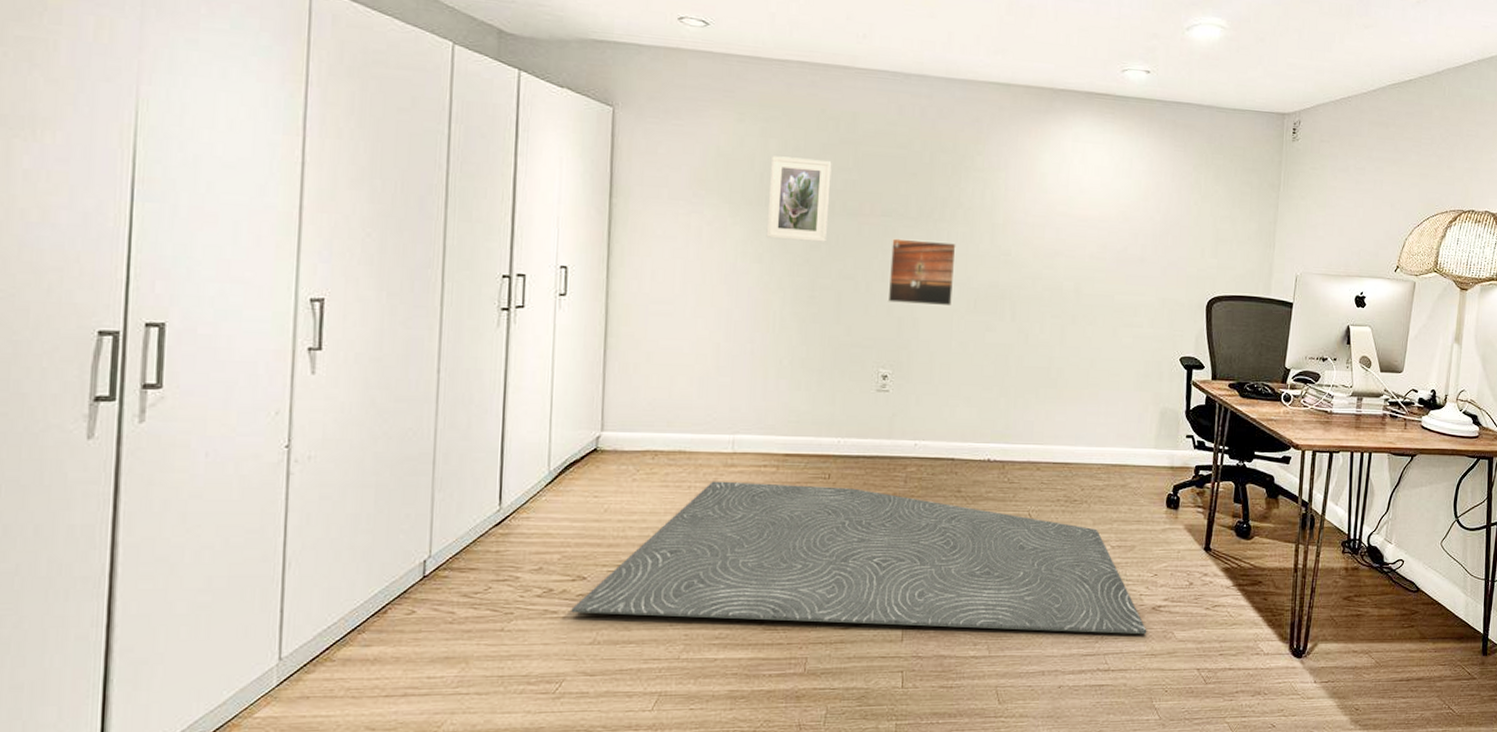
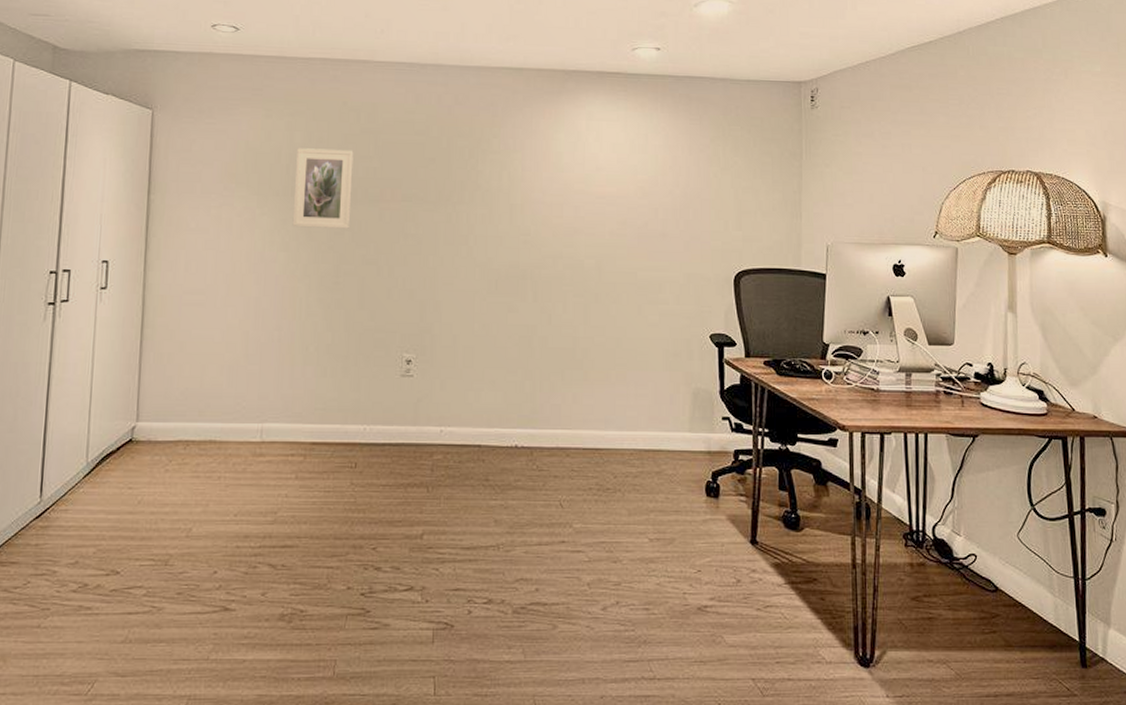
rug: present [571,481,1147,635] -> none [104,471,694,639]
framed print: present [887,238,956,307] -> none [409,222,476,289]

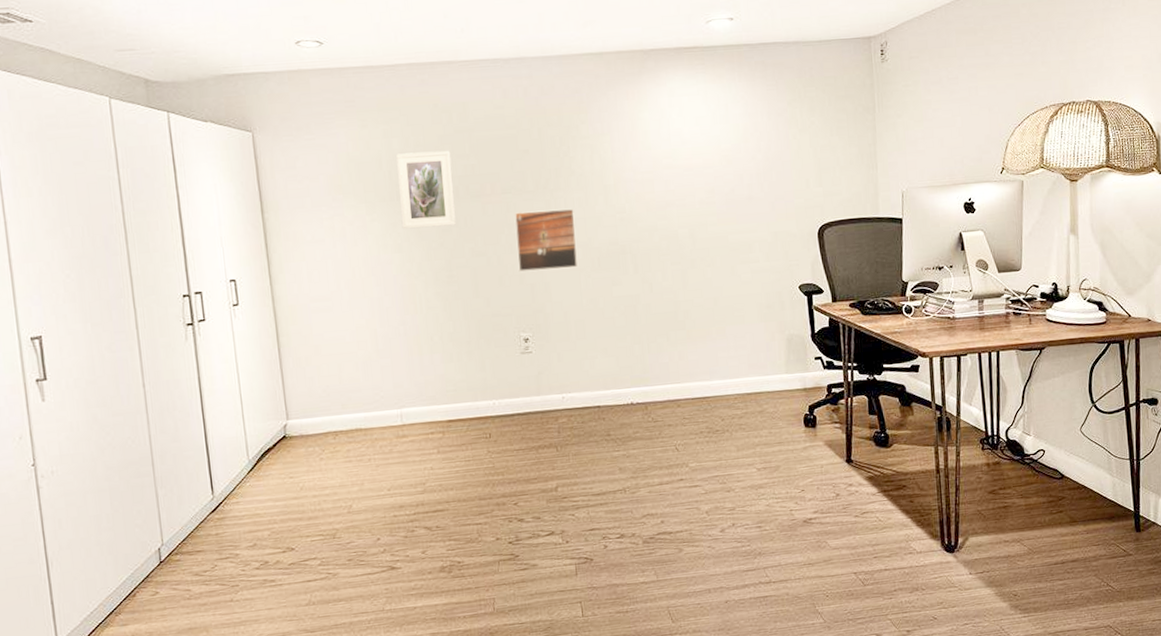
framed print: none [409,222,476,289] -> present [515,208,577,272]

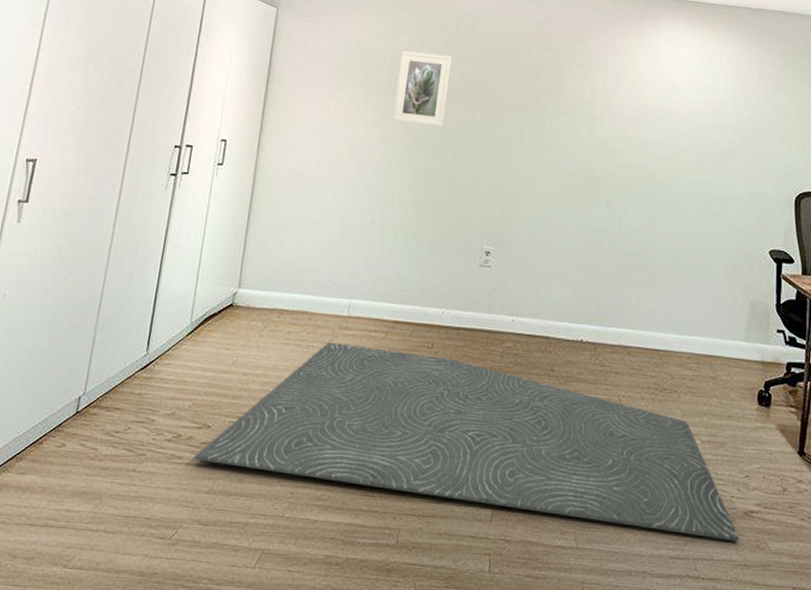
rug: none [286,443,802,580] -> present [194,342,739,542]
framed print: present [515,208,577,272] -> none [493,125,558,190]

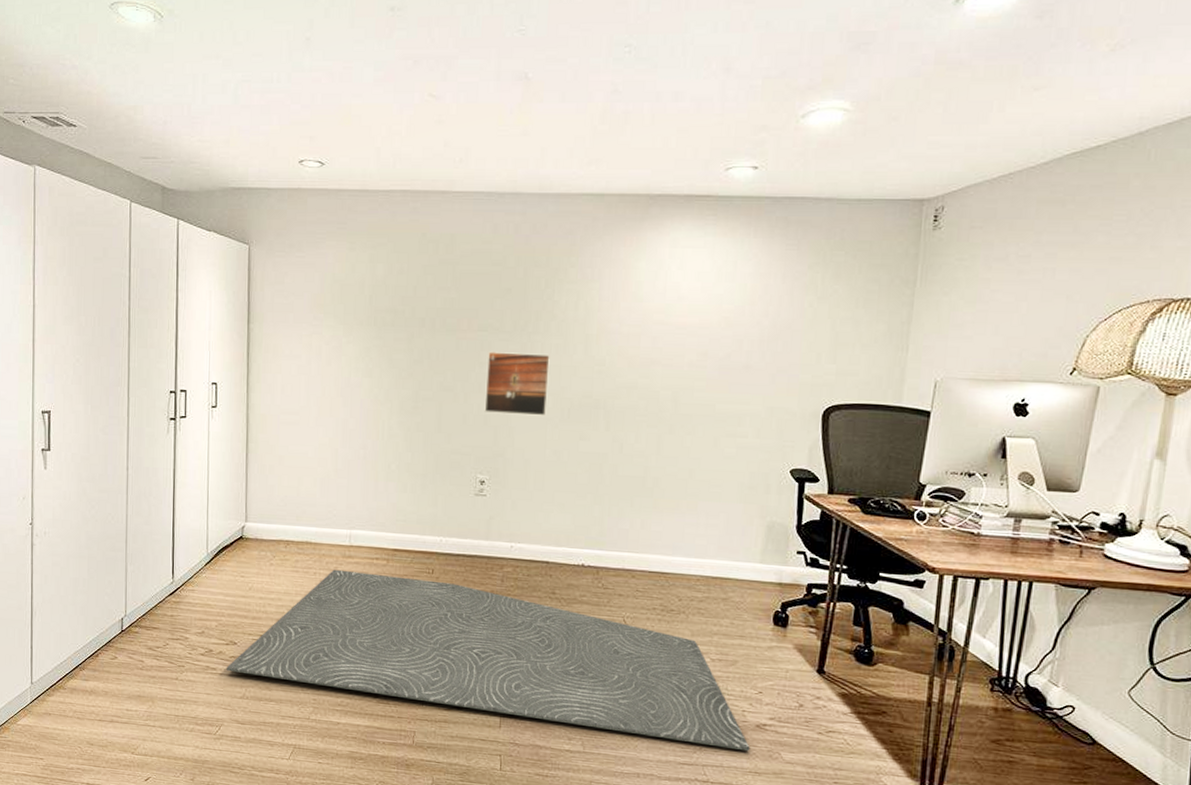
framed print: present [392,50,452,127] -> none [375,279,432,357]
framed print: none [493,125,558,190] -> present [484,351,550,416]

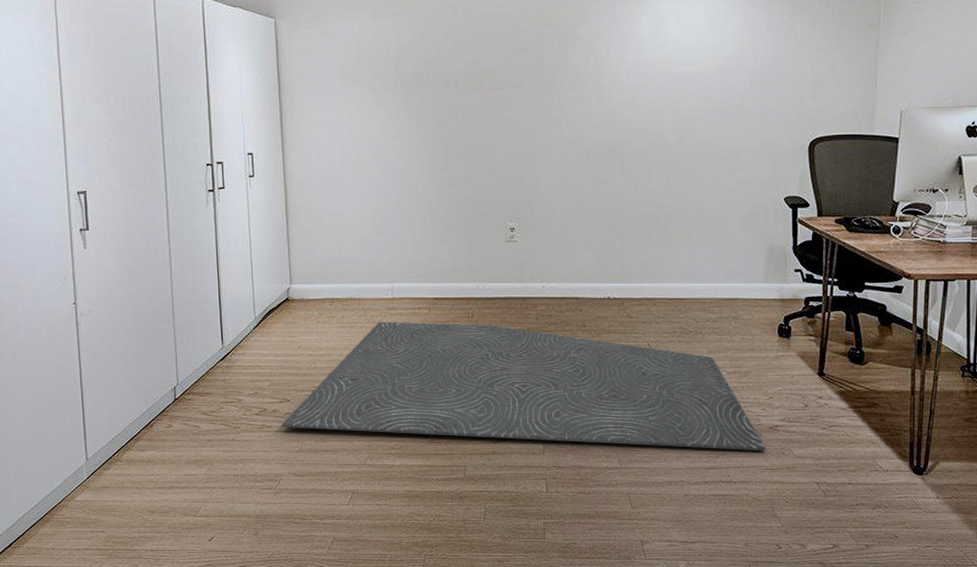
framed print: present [484,351,550,416] -> none [509,107,567,165]

